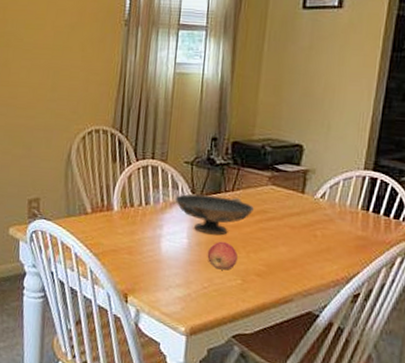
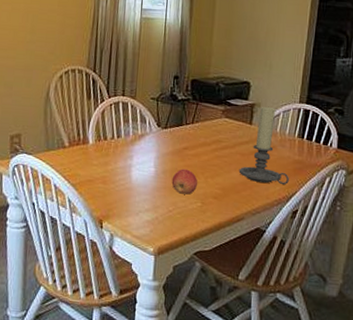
decorative bowl: present [174,194,254,235] -> none [143,127,210,164]
candle holder: none [287,173,350,264] -> present [238,106,289,185]

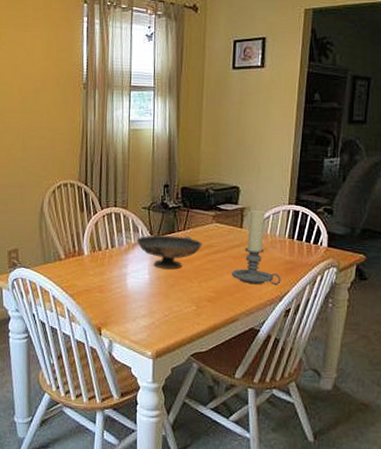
decorative bowl: none [143,127,210,164] -> present [136,235,202,270]
apple: present [171,169,197,195] -> none [166,274,191,299]

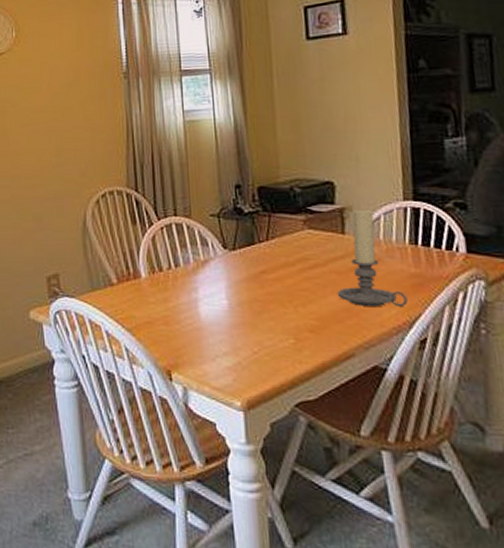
decorative bowl: present [136,235,202,270] -> none [206,247,293,292]

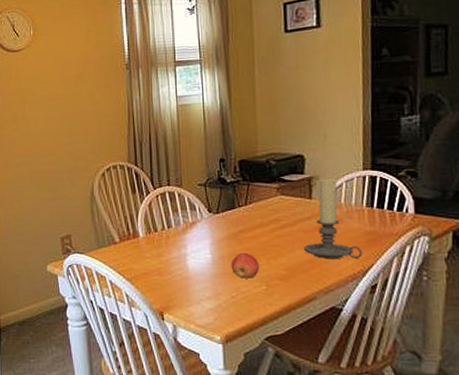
apple: none [251,298,285,330] -> present [231,252,259,278]

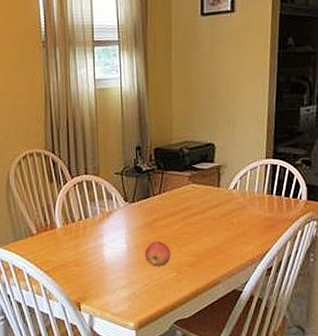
candle holder: present [303,178,362,258] -> none [211,166,261,244]

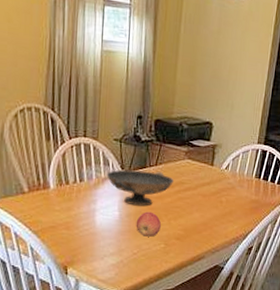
decorative bowl: none [110,199,179,236] -> present [106,169,174,206]

